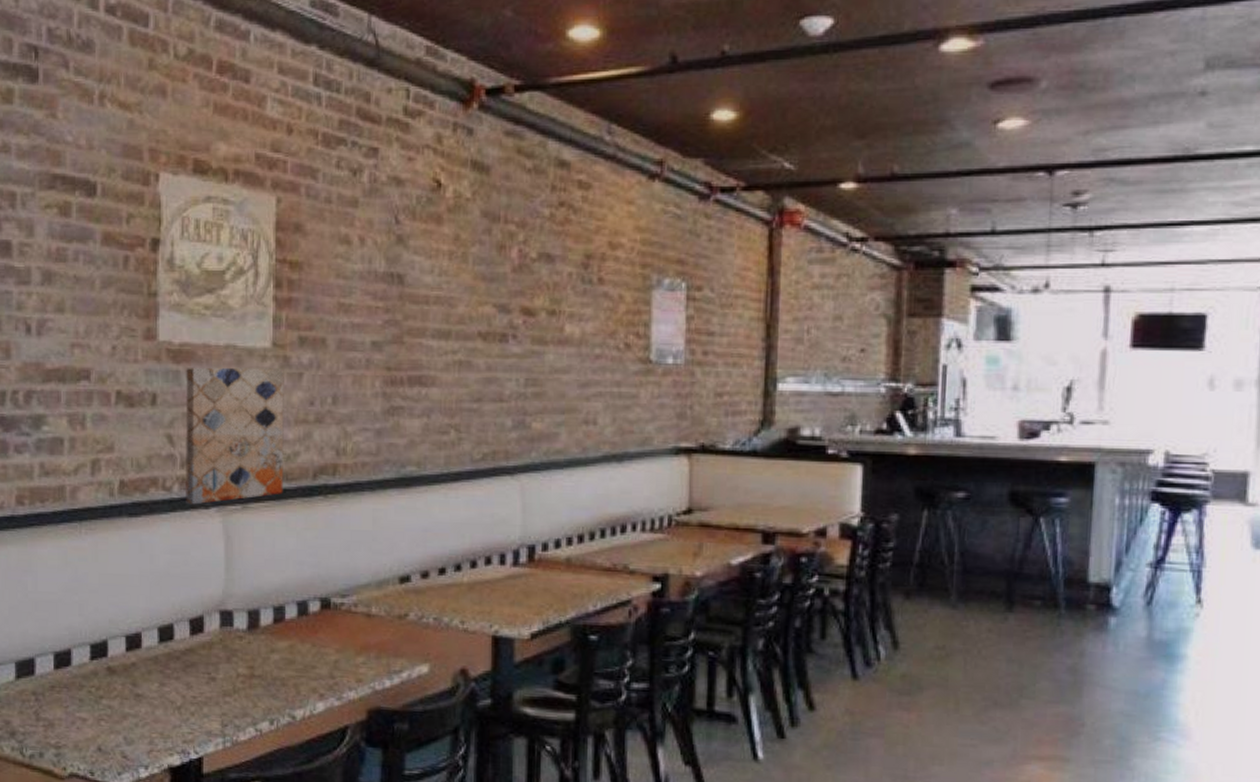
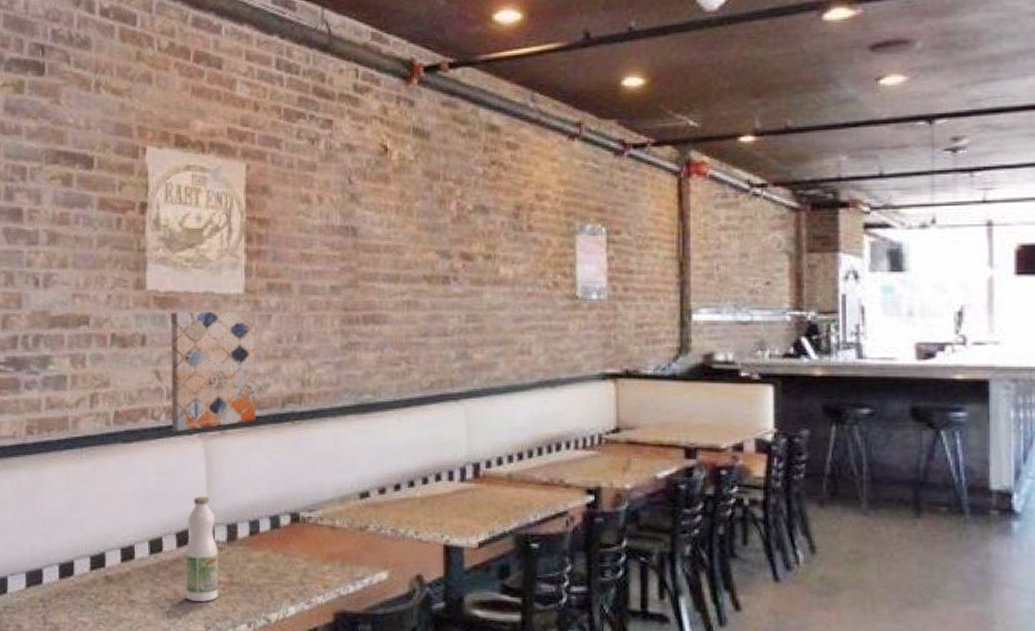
juice bottle: none [200,578,238,696] -> present [185,496,219,602]

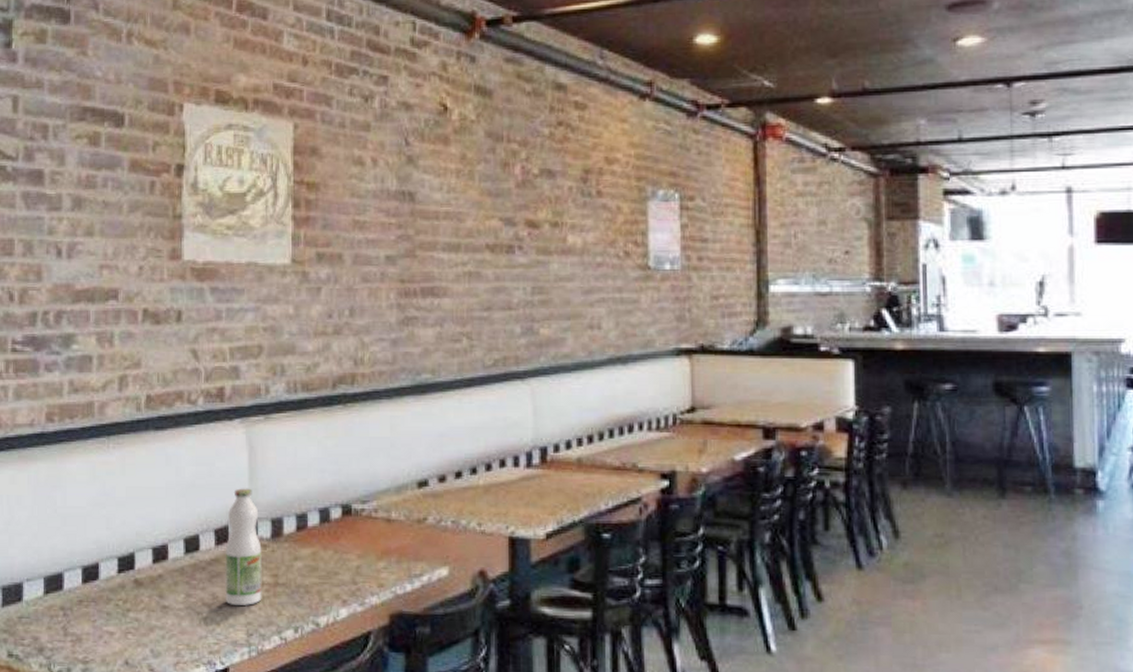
wall art: present [170,311,256,432] -> none [209,283,304,417]

